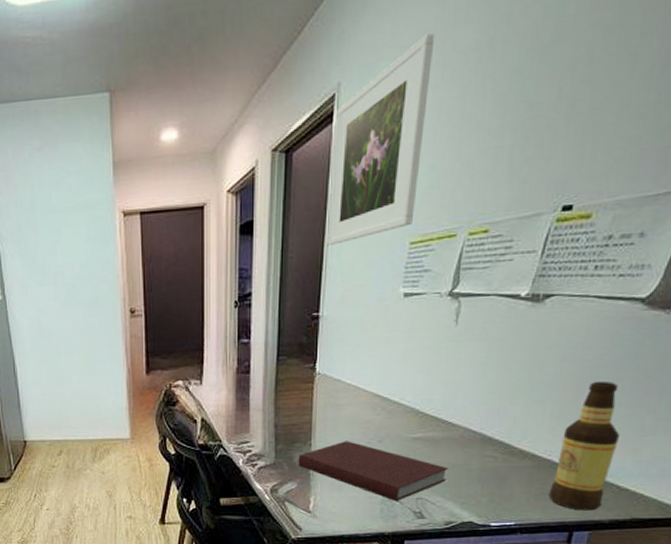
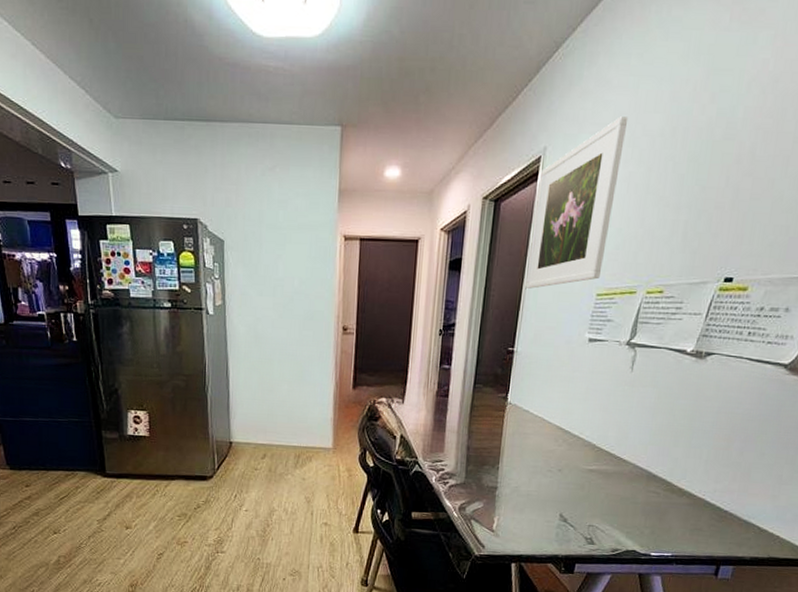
notebook: present [298,441,448,501] -> none [485,467,617,526]
bottle: present [548,380,619,511] -> none [701,432,763,548]

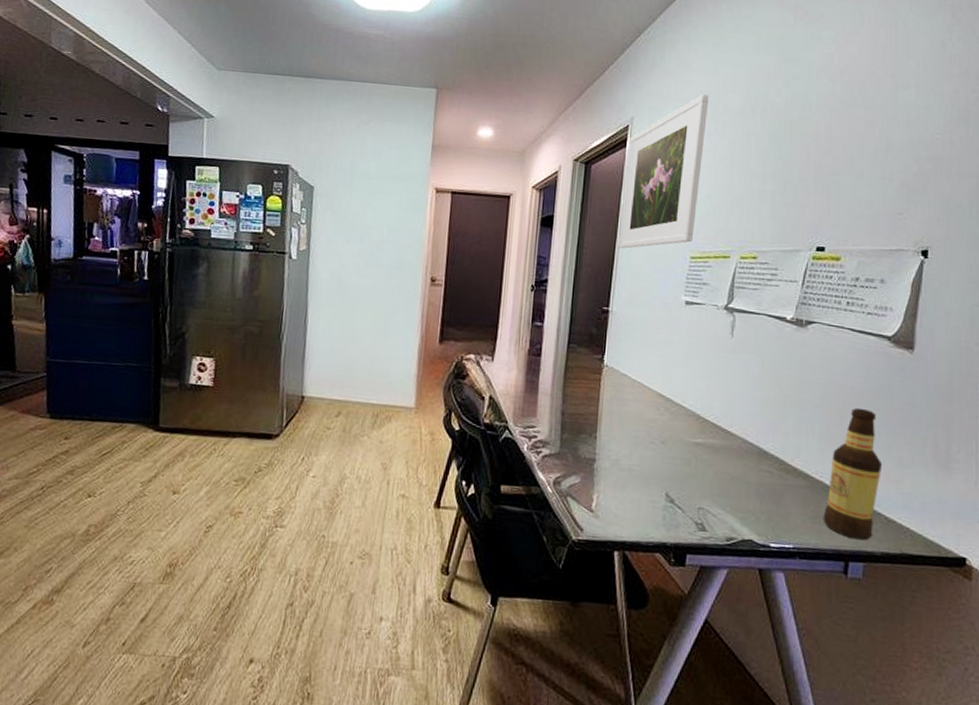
bottle: none [701,432,763,548] -> present [823,407,882,541]

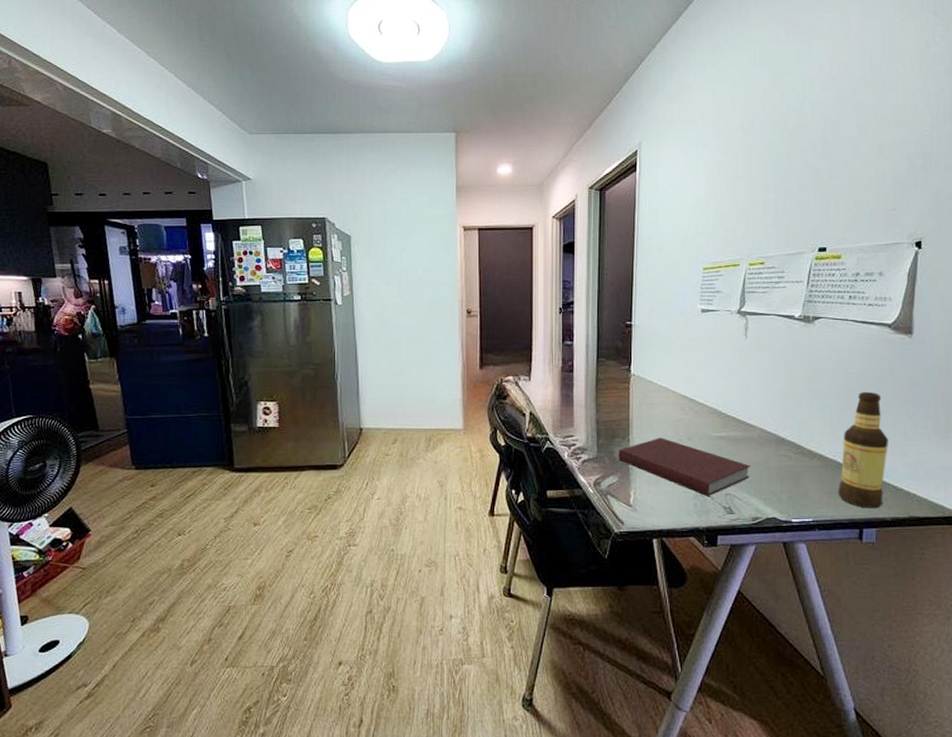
notebook: none [582,437,728,509] -> present [618,437,751,496]
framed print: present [618,94,710,249] -> none [636,114,711,266]

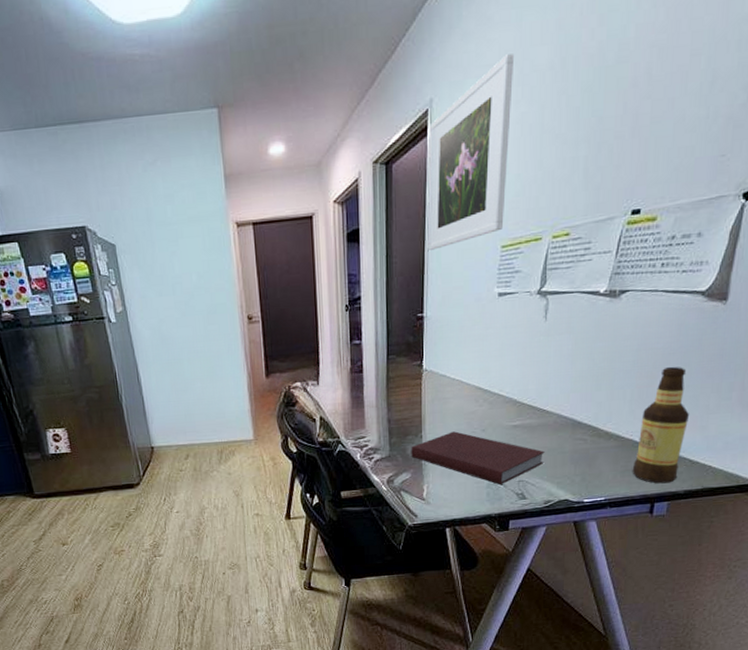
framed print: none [636,114,711,266] -> present [427,54,515,250]

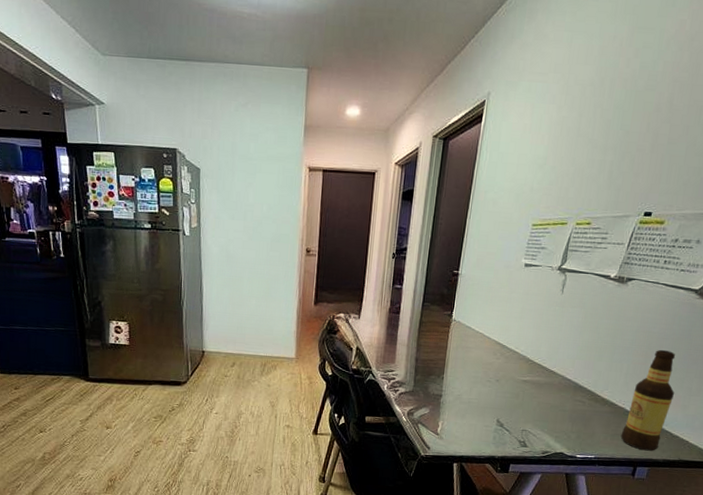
notebook: present [411,431,545,485] -> none [431,377,548,431]
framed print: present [427,54,515,250] -> none [469,67,563,218]

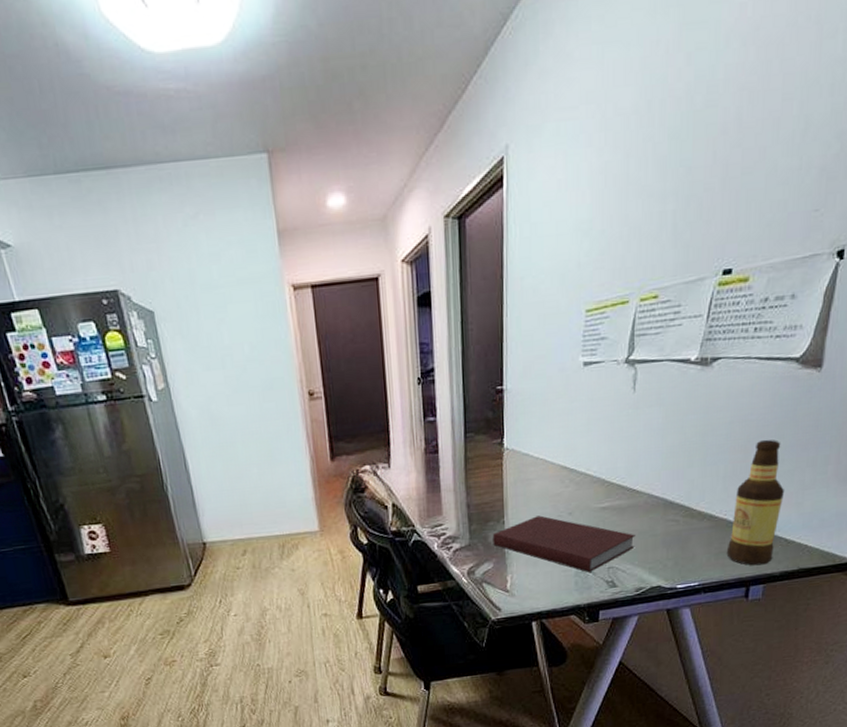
notebook: none [431,377,548,431] -> present [492,515,635,572]

